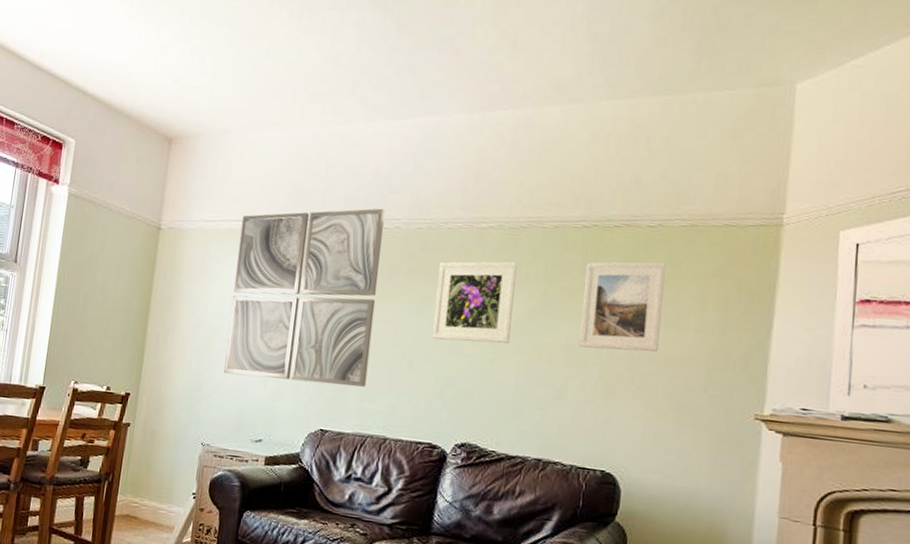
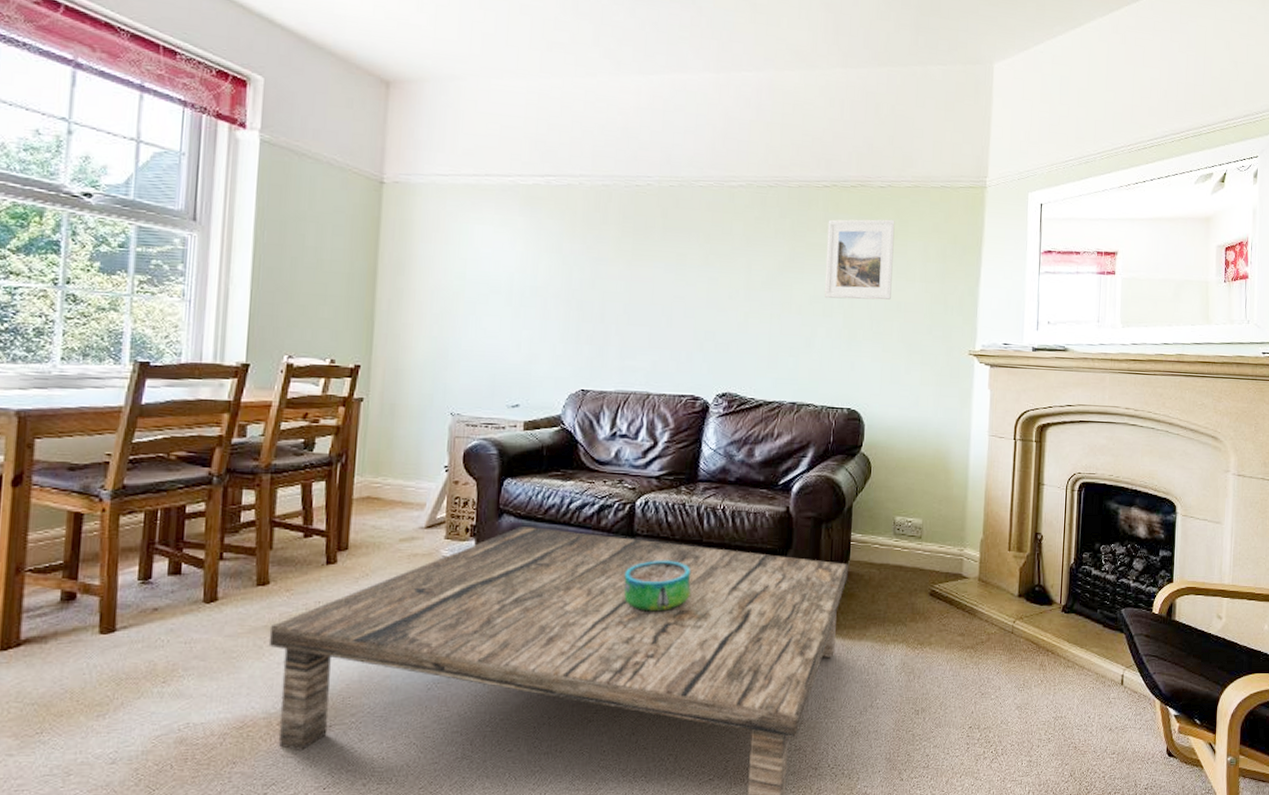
wall art: present [224,208,385,387] -> none [471,165,635,345]
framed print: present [432,261,517,343] -> none [689,219,766,297]

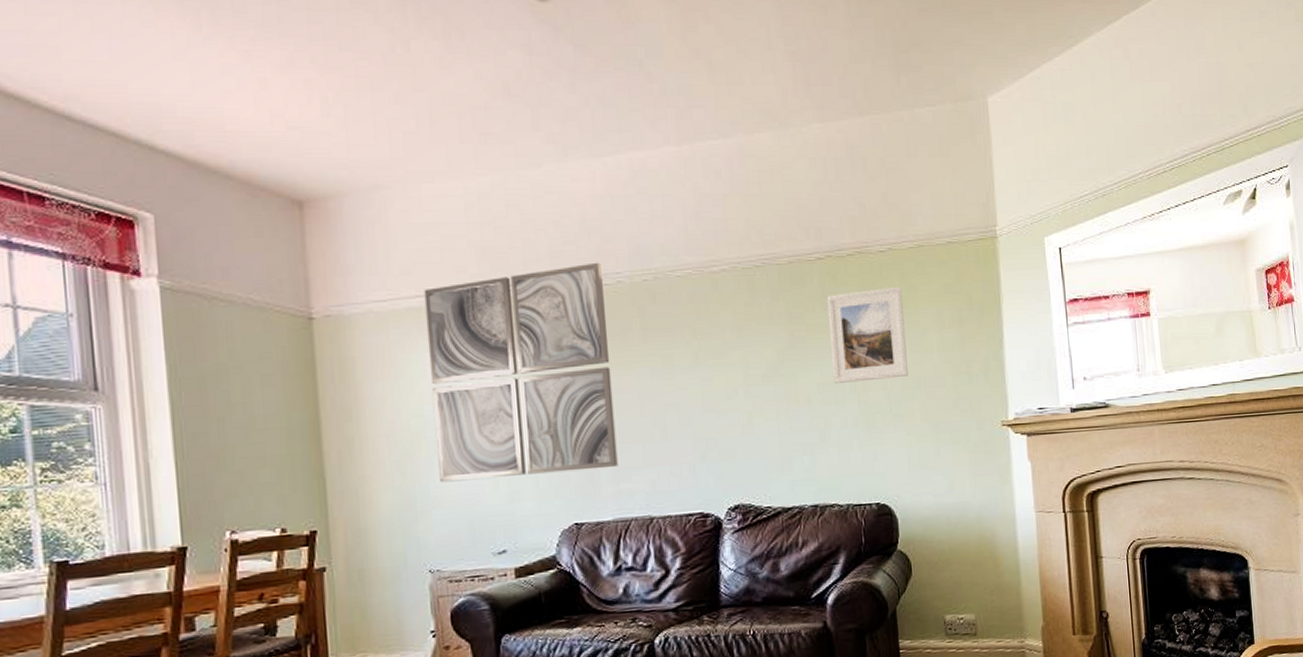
wall art: none [471,165,635,345] -> present [423,262,618,483]

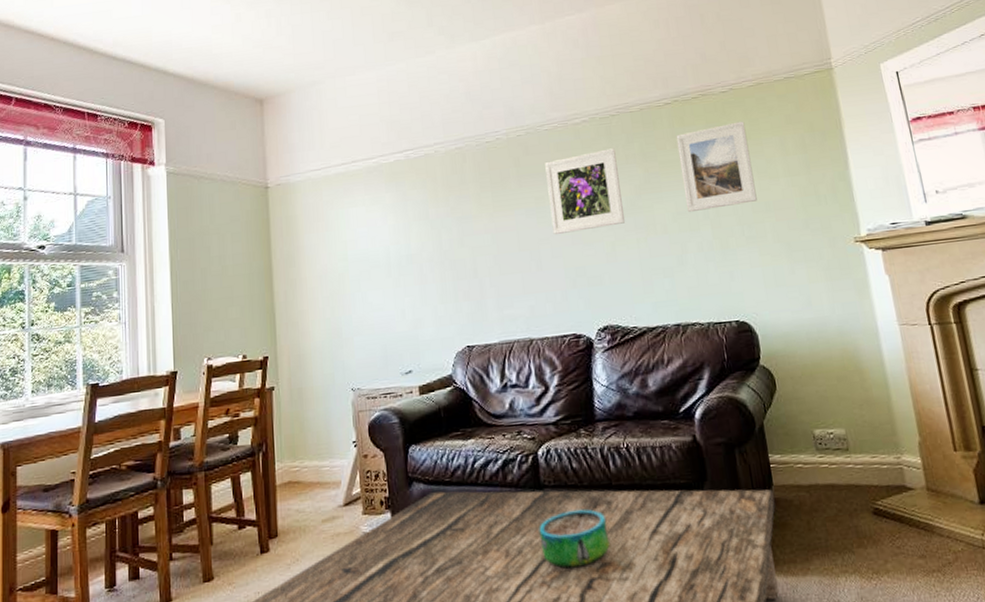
wall art: present [423,262,618,483] -> none [347,124,502,314]
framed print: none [675,305,765,400] -> present [545,148,626,234]

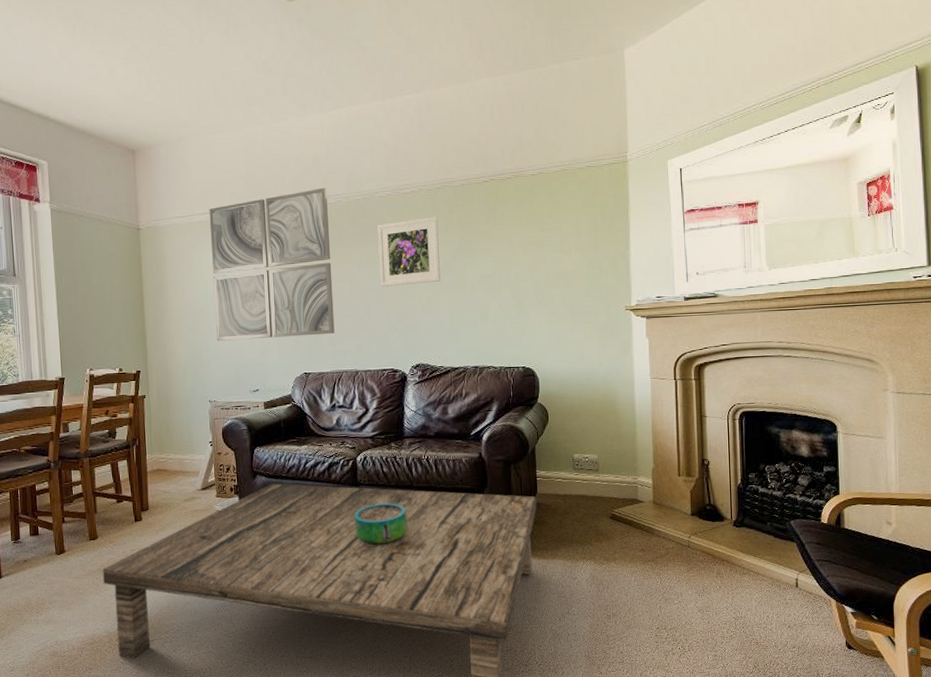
wall art: none [347,124,502,314] -> present [209,187,335,341]
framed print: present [676,121,757,213] -> none [489,201,551,277]

